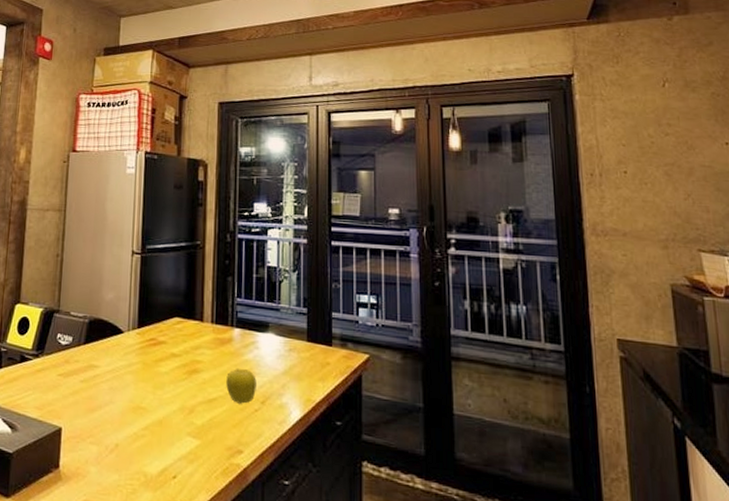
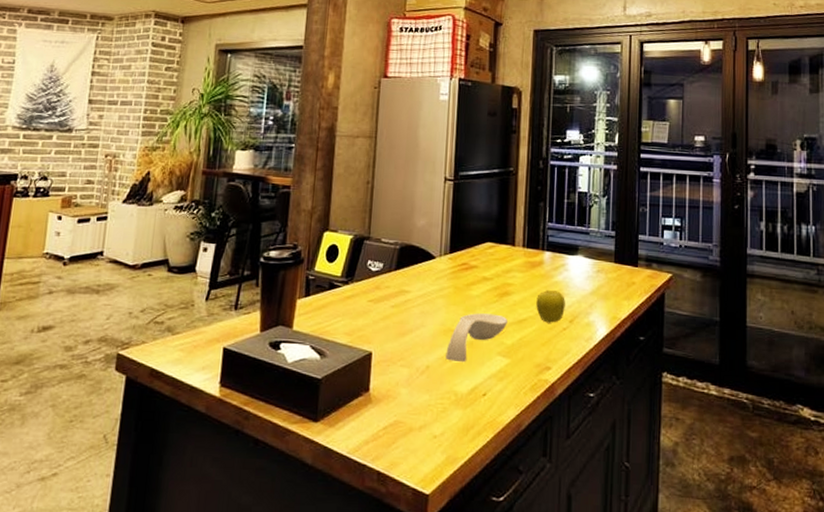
spoon rest: none [134,390,197,443] -> present [445,313,508,363]

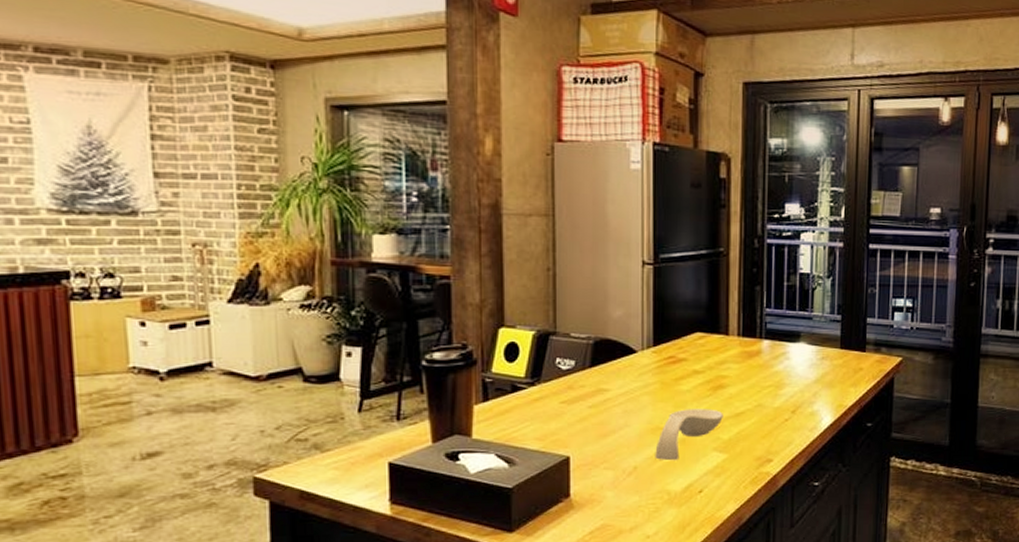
fruit: present [536,289,565,323] -> none [755,380,787,415]

